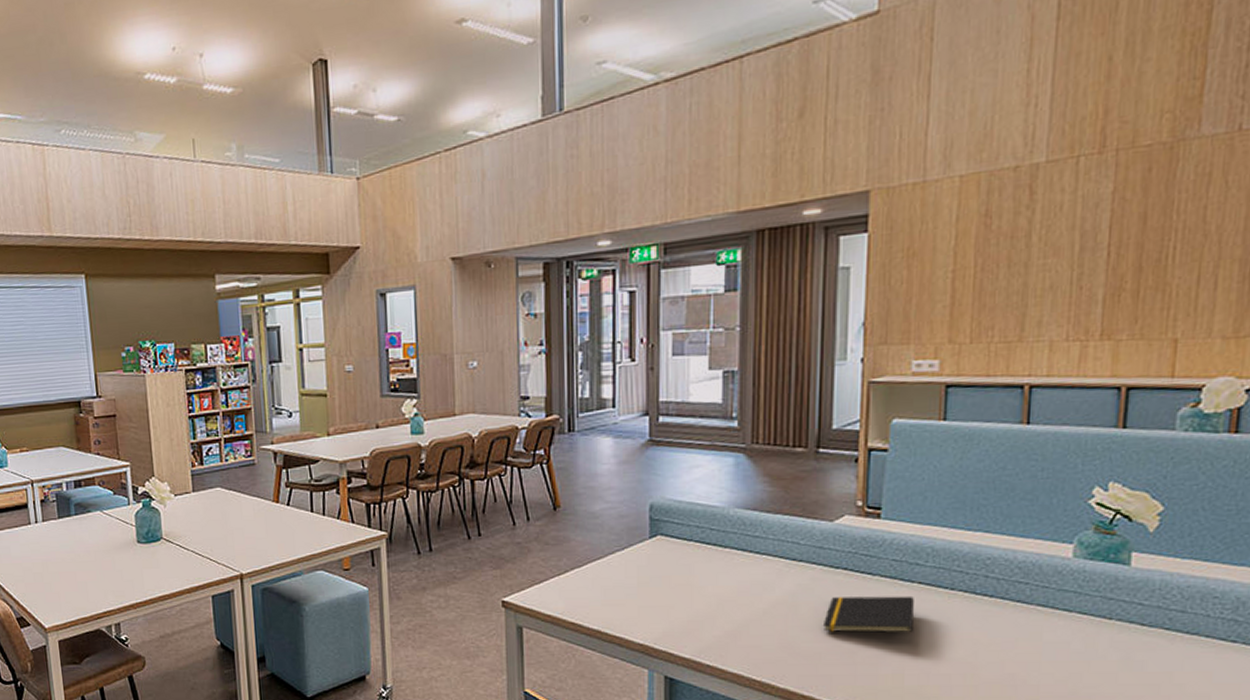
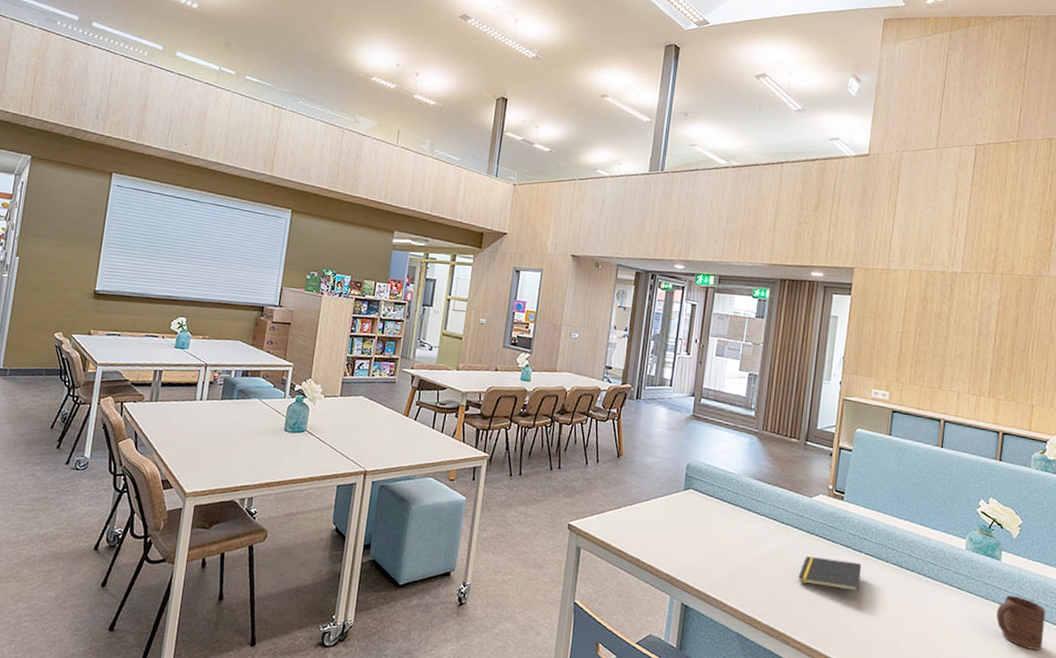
cup: none [1126,608,1206,676] -> present [996,595,1046,650]

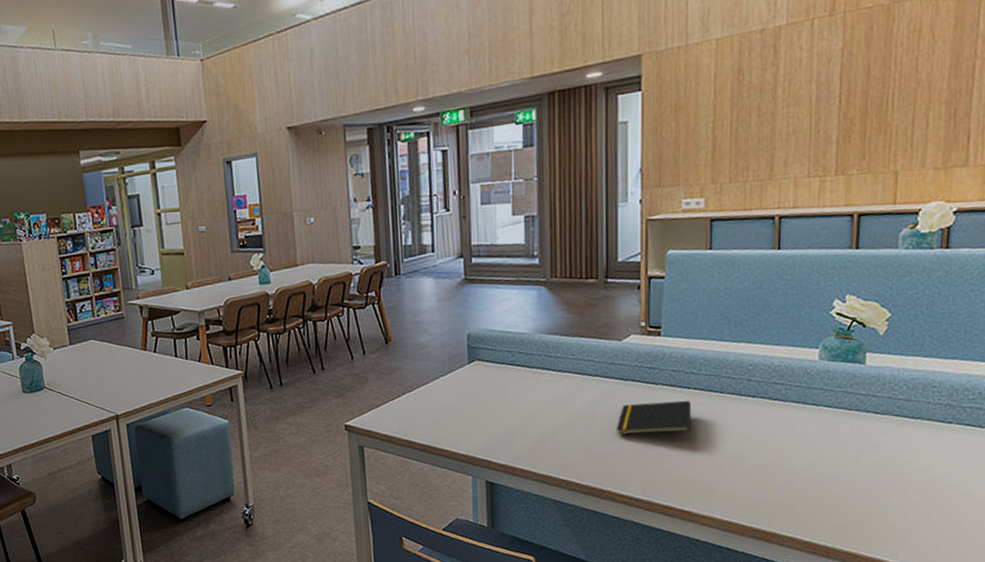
cup: present [996,595,1046,650] -> none [864,399,927,454]

